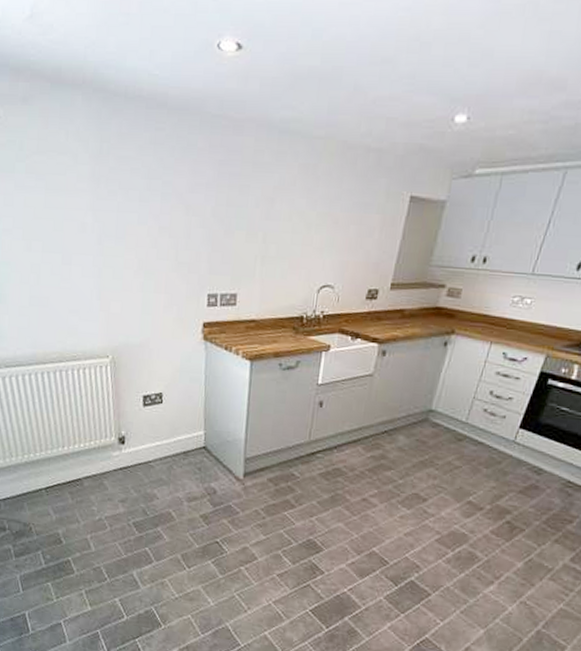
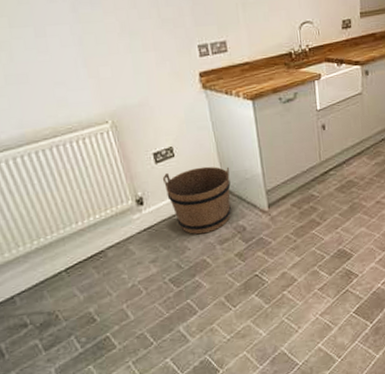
bucket: none [146,418,212,487] -> present [162,166,231,235]

